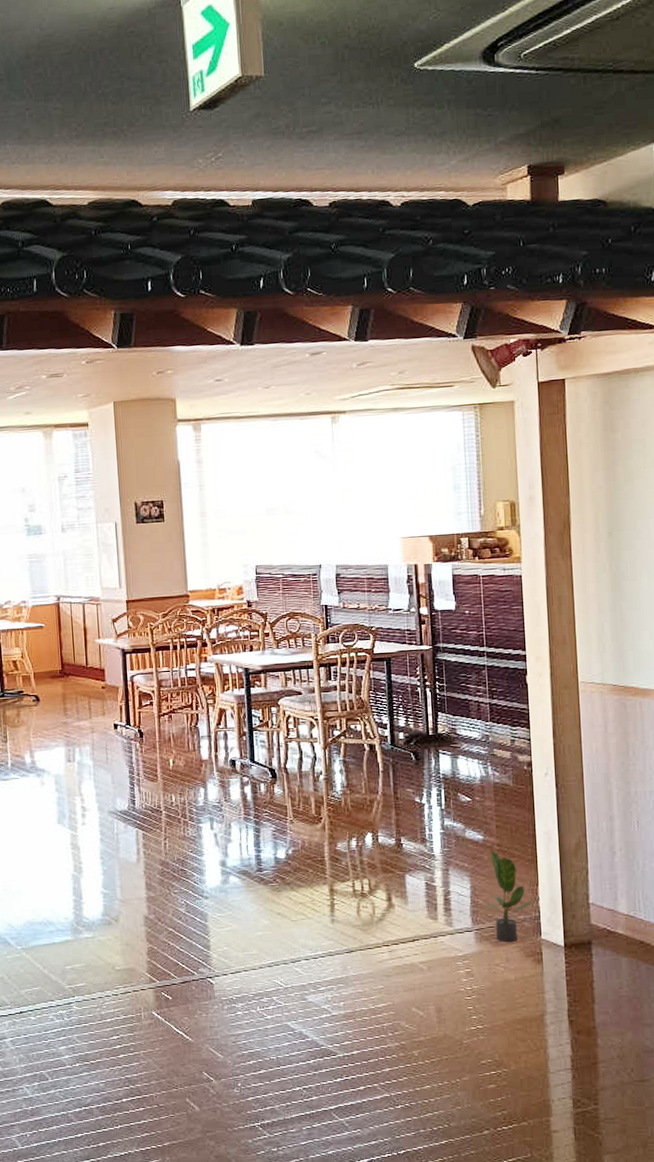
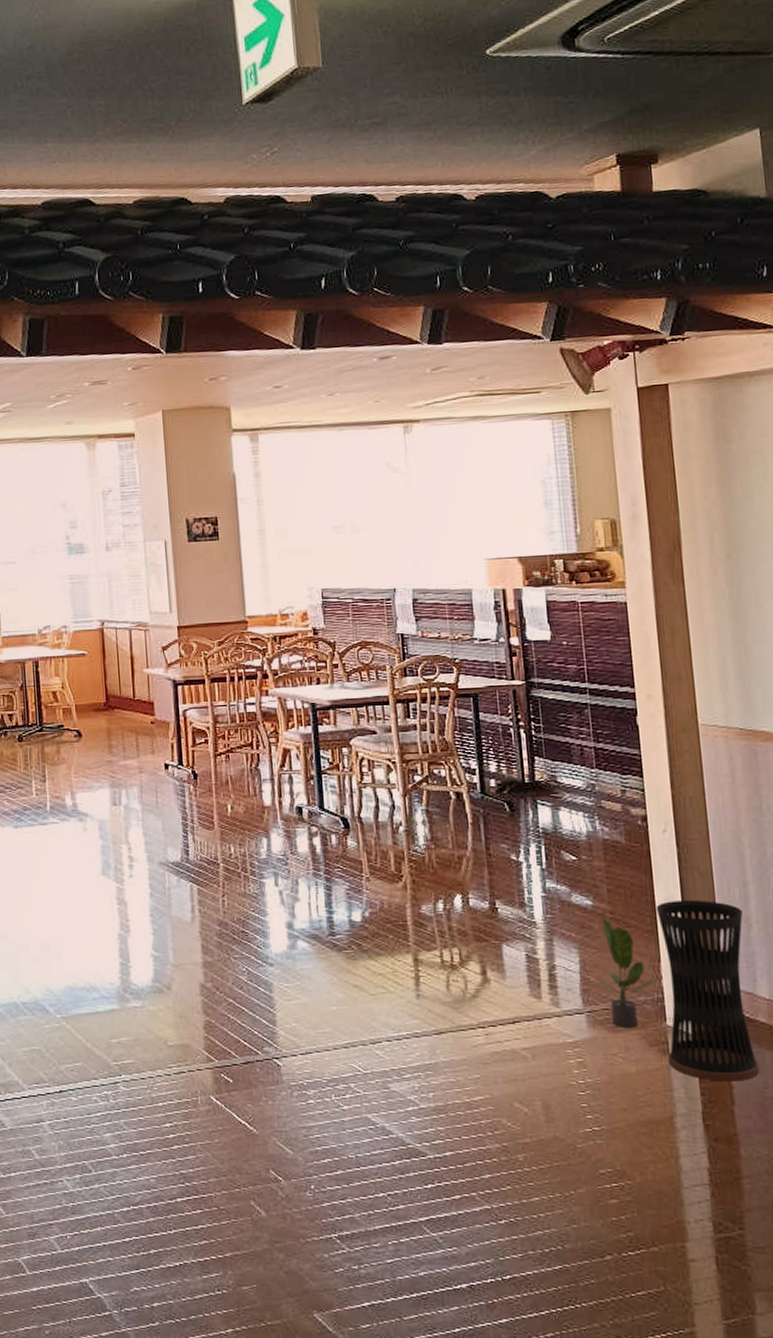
umbrella stand: none [536,832,616,984] -> present [656,899,760,1082]

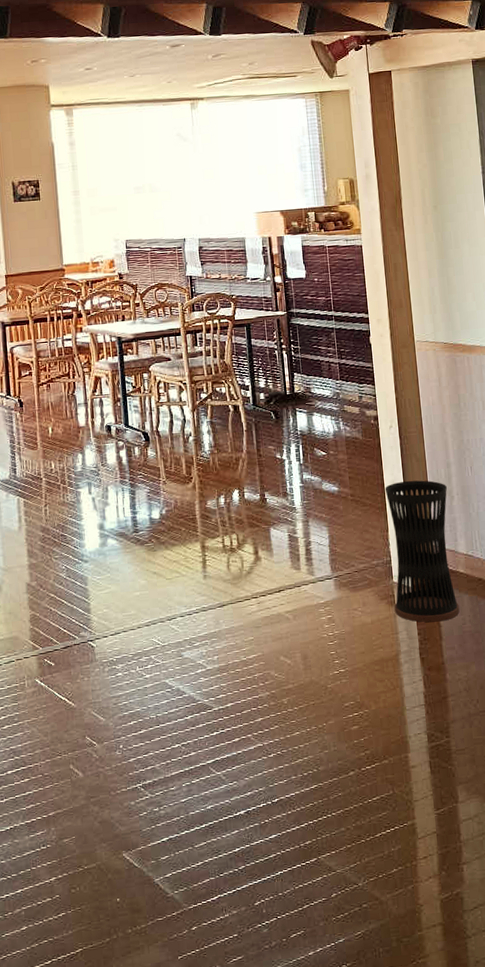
potted plant: present [595,918,657,1028] -> none [340,500,386,587]

